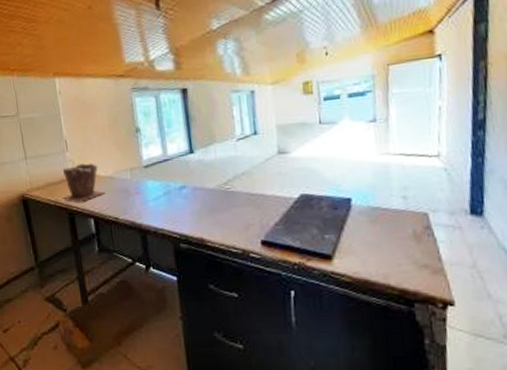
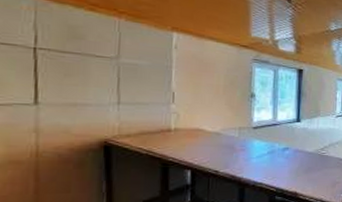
plant pot: present [62,162,105,202] -> none [158,117,209,153]

